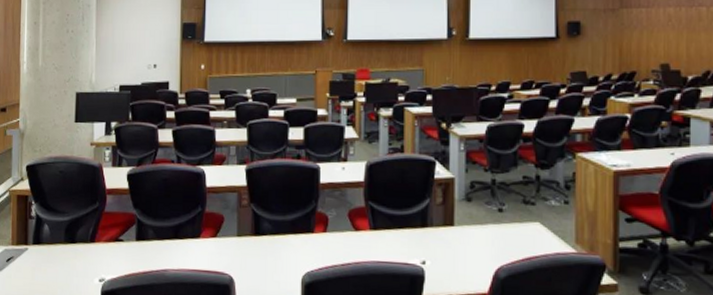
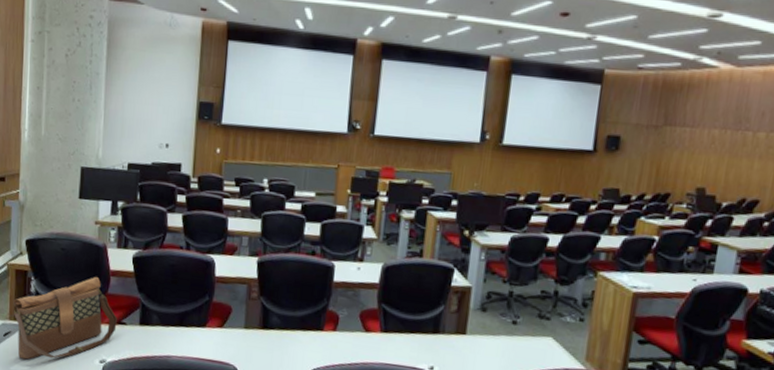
shoulder bag: none [15,195,114,284] -> present [13,276,117,360]

